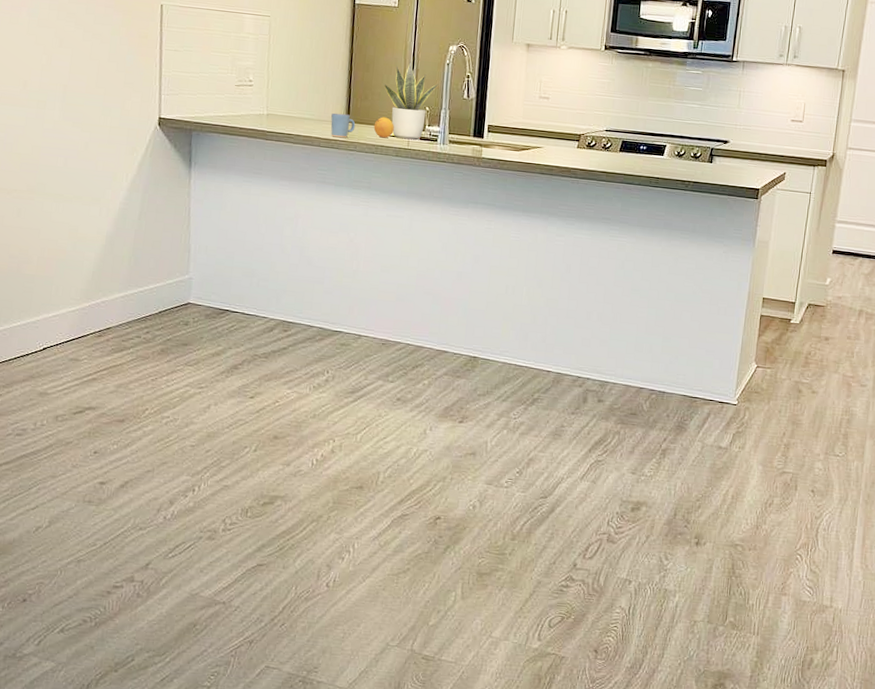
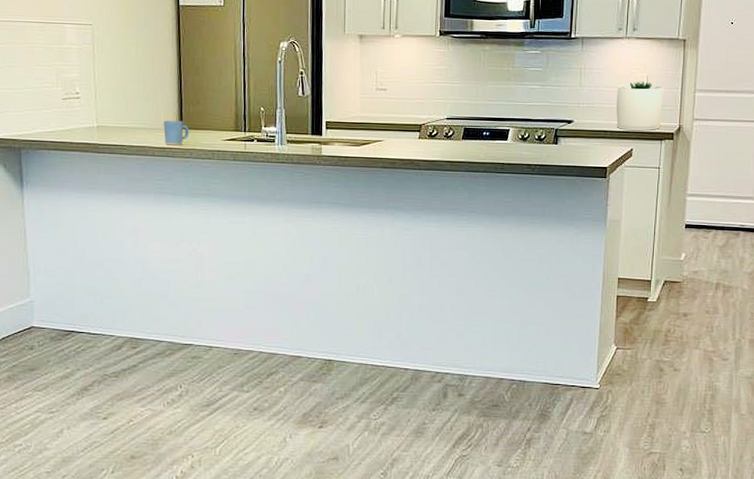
fruit: present [373,117,394,138] -> none [208,121,229,143]
potted plant: present [384,60,440,140] -> none [215,61,274,142]
planter: none [771,107,821,156] -> present [616,81,664,131]

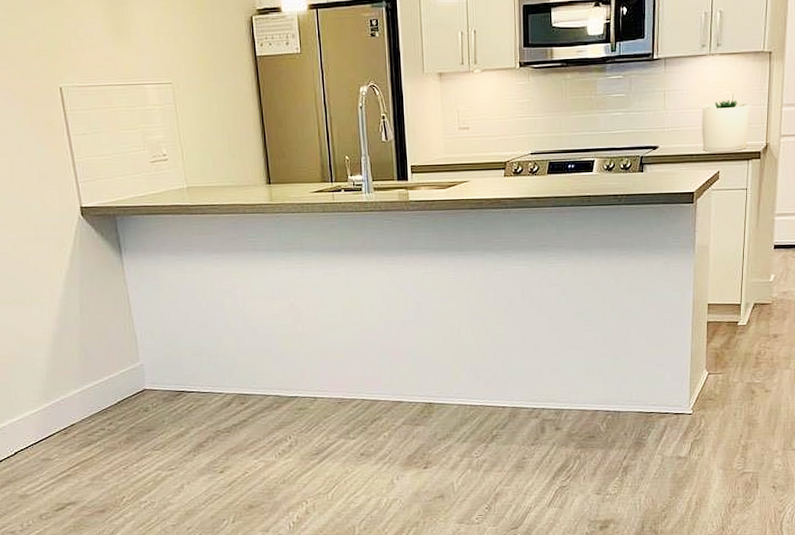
mug: present [164,120,190,145] -> none [252,175,278,201]

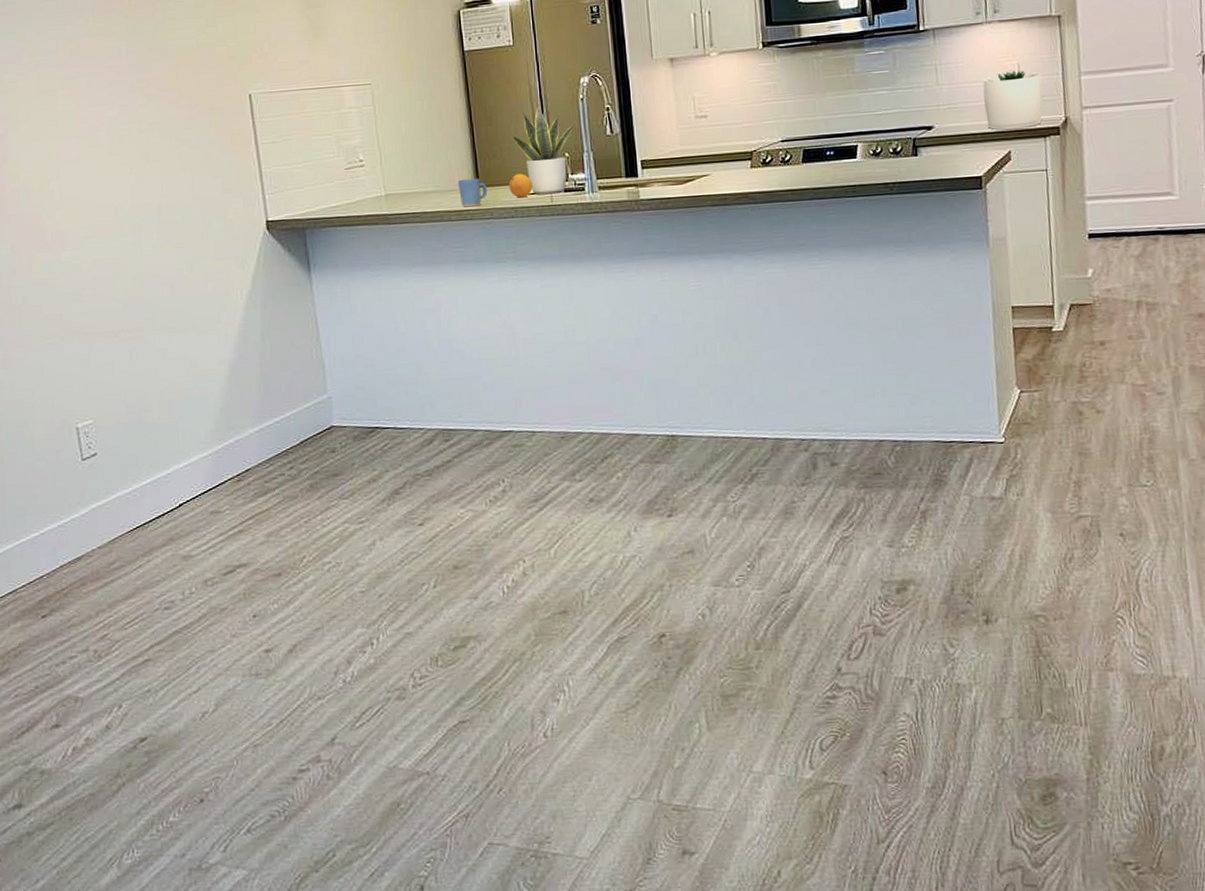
mug: none [252,175,278,201] -> present [458,178,488,206]
fruit: none [296,173,317,195] -> present [508,173,533,198]
potted plant: none [299,109,356,192] -> present [512,103,577,194]

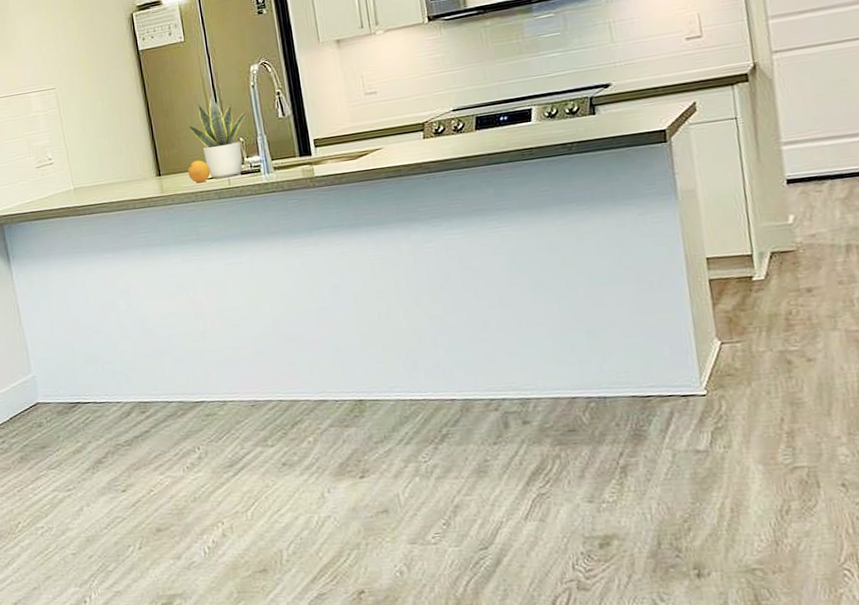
mug: present [458,178,488,206] -> none [140,167,169,195]
planter: present [982,70,1043,130] -> none [660,20,728,82]

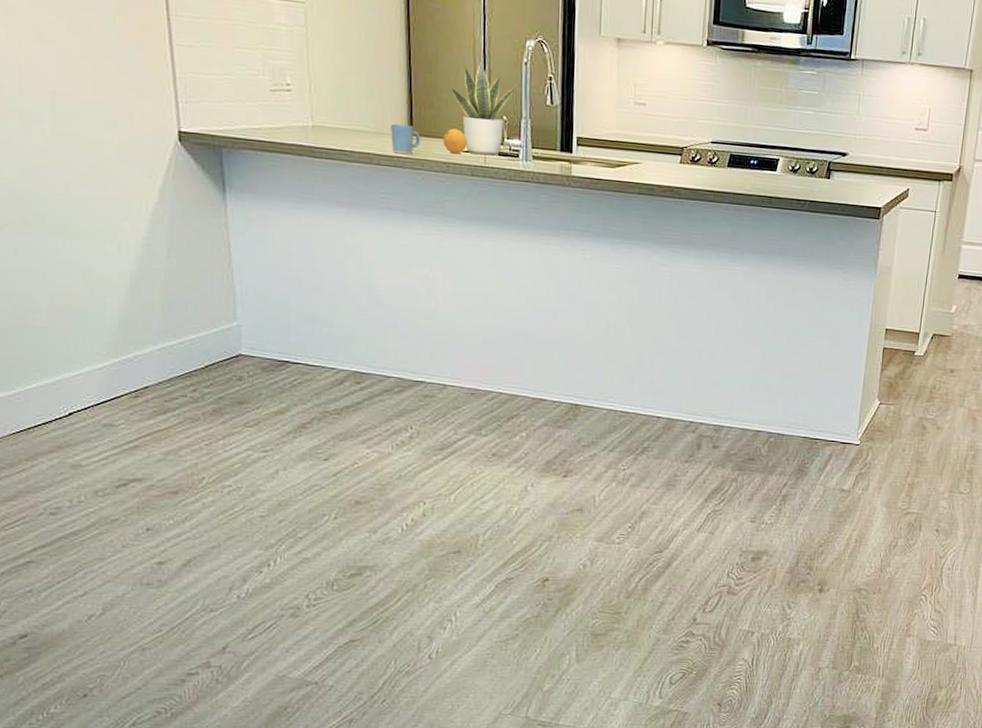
mug: none [140,167,169,195] -> present [391,123,421,154]

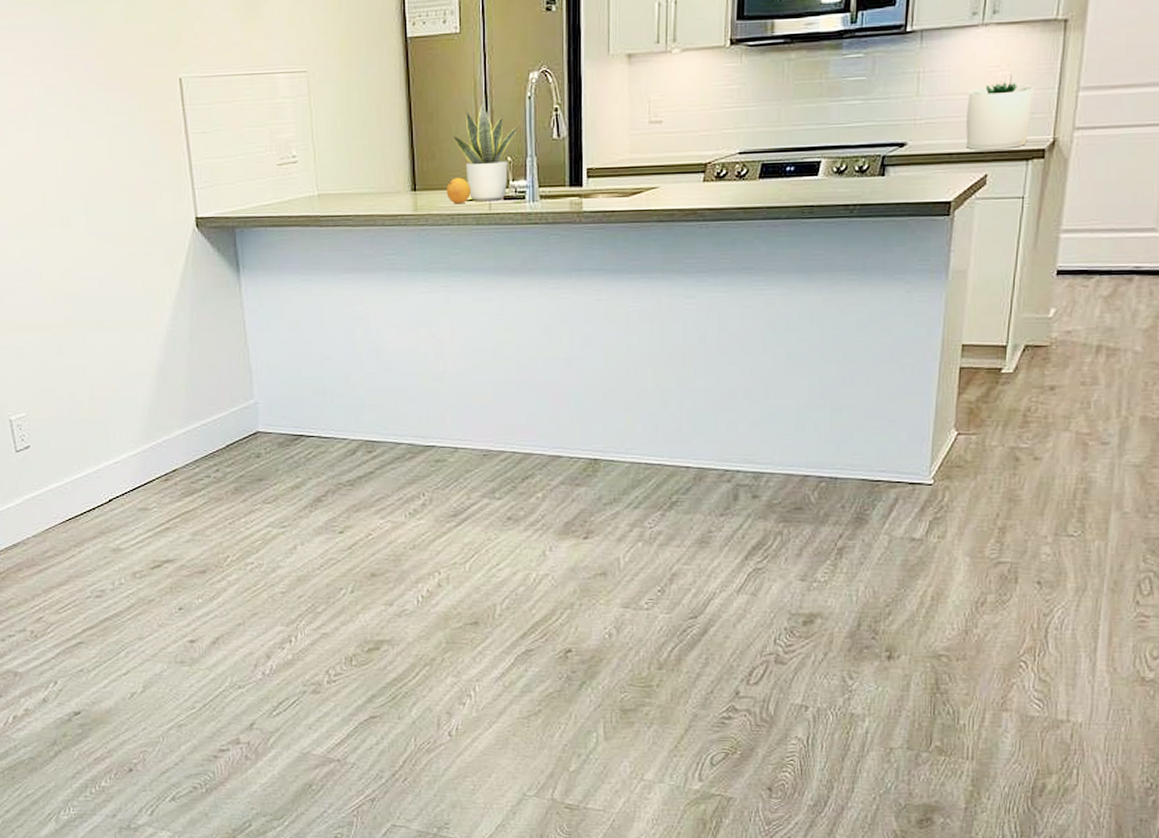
mug: present [391,123,421,154] -> none [394,180,424,211]
planter: none [894,113,947,170] -> present [966,82,1034,151]

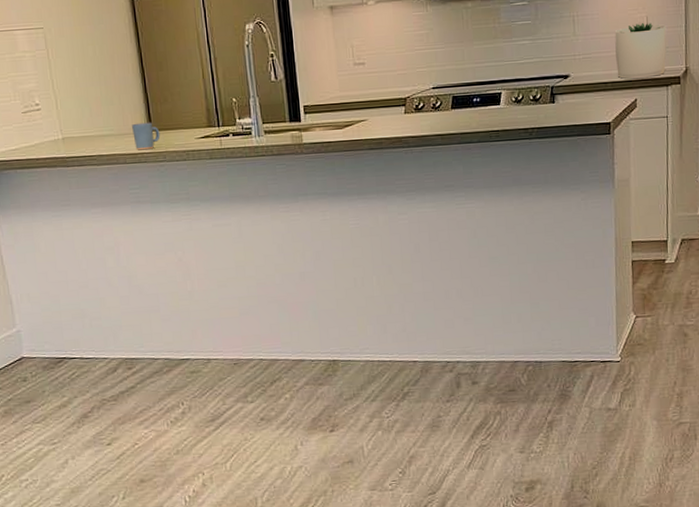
mug: none [394,180,424,211] -> present [132,122,161,149]
fruit: present [446,177,471,204] -> none [180,117,203,142]
potted plant: present [453,100,522,201] -> none [182,49,243,138]

